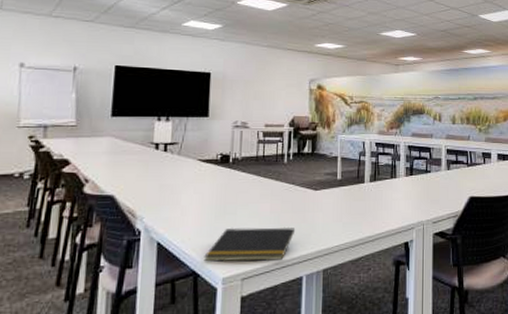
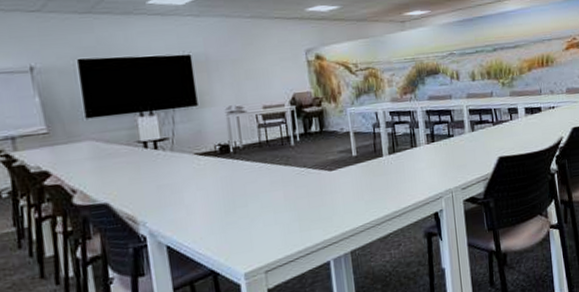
notepad: present [203,226,296,263] -> none [220,212,315,260]

